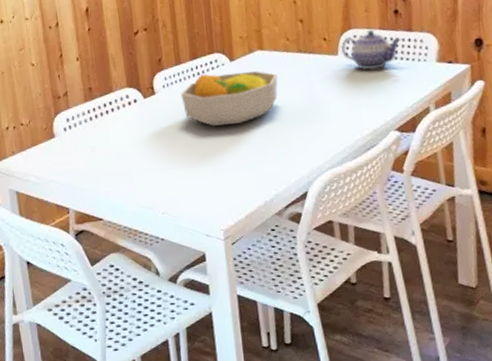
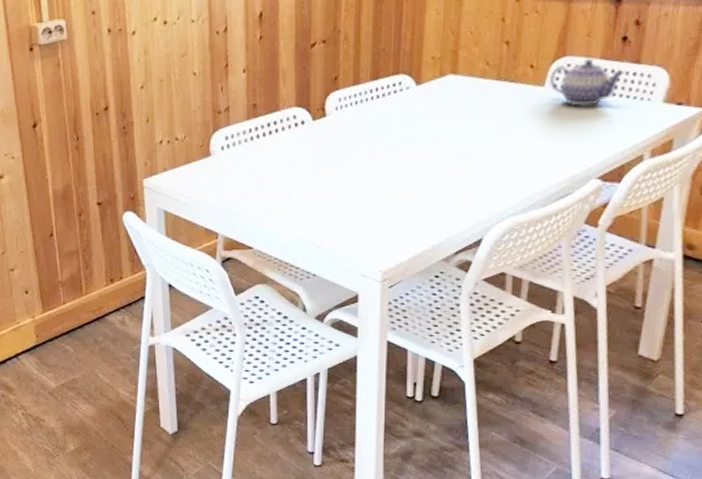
fruit bowl: present [180,70,278,126] -> none [354,97,469,157]

